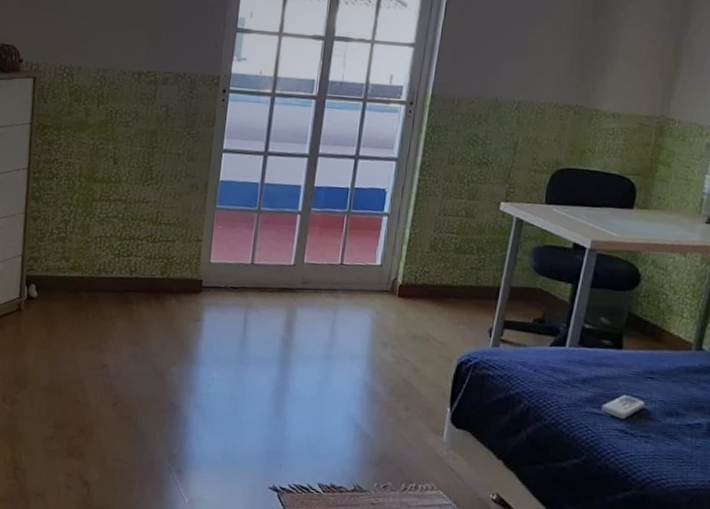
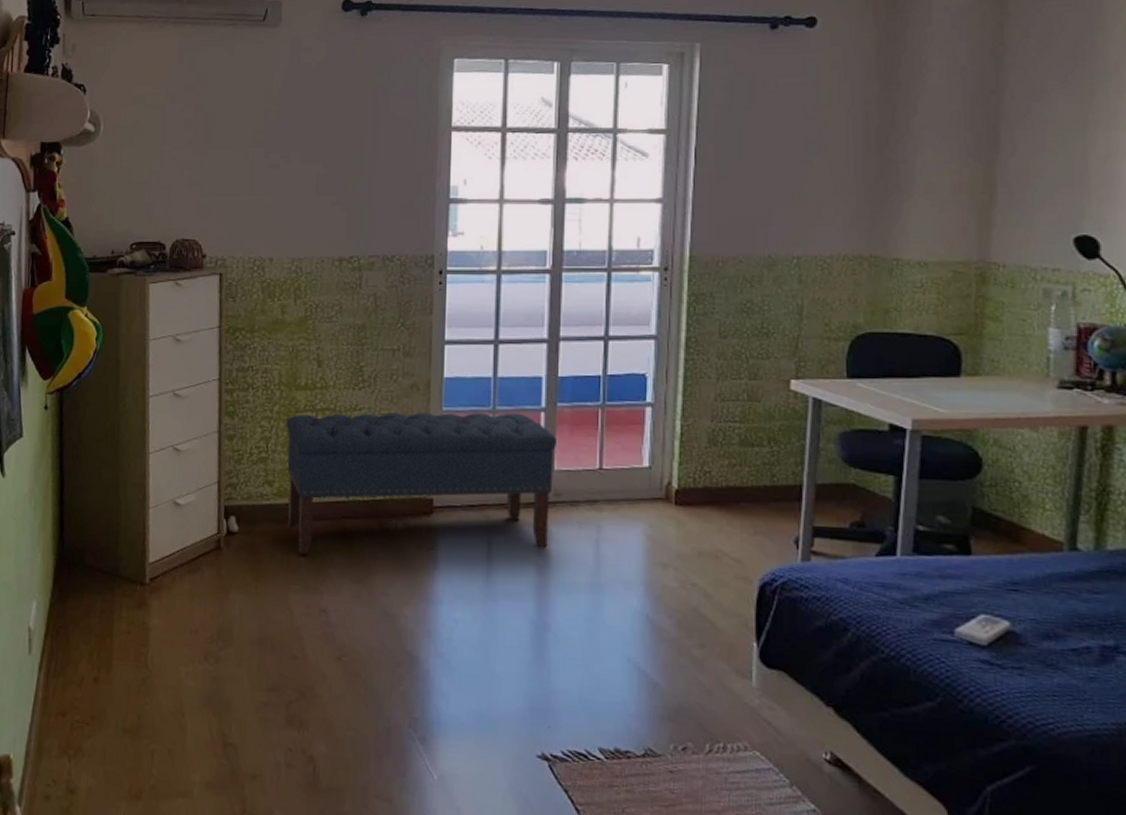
bench: none [80,203,308,325] -> present [286,412,556,555]

